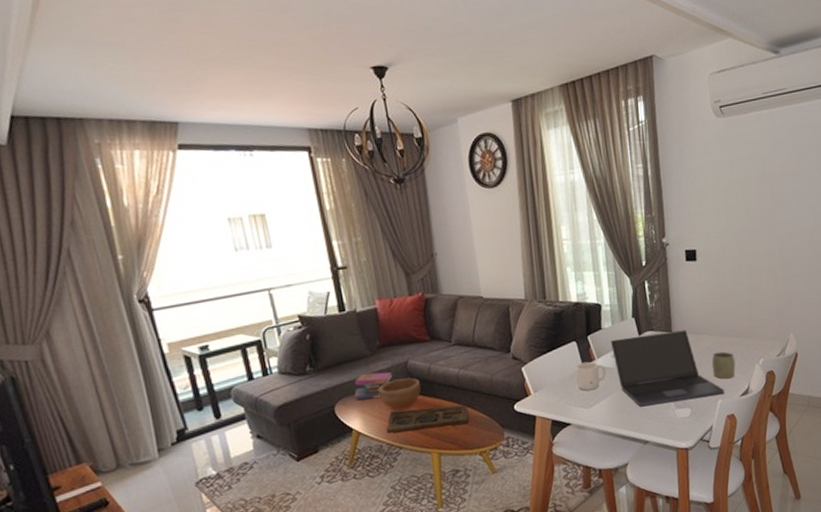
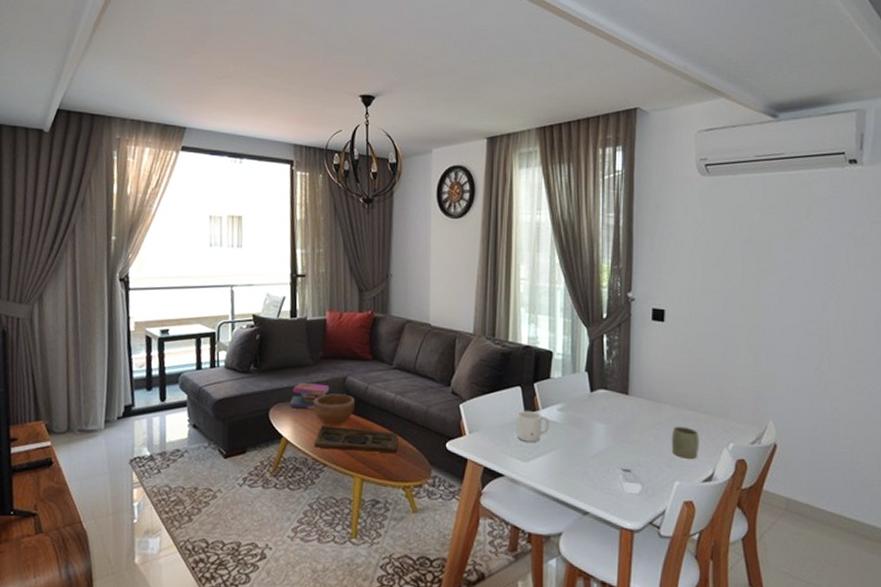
laptop: present [610,330,724,407] -> none [558,391,683,475]

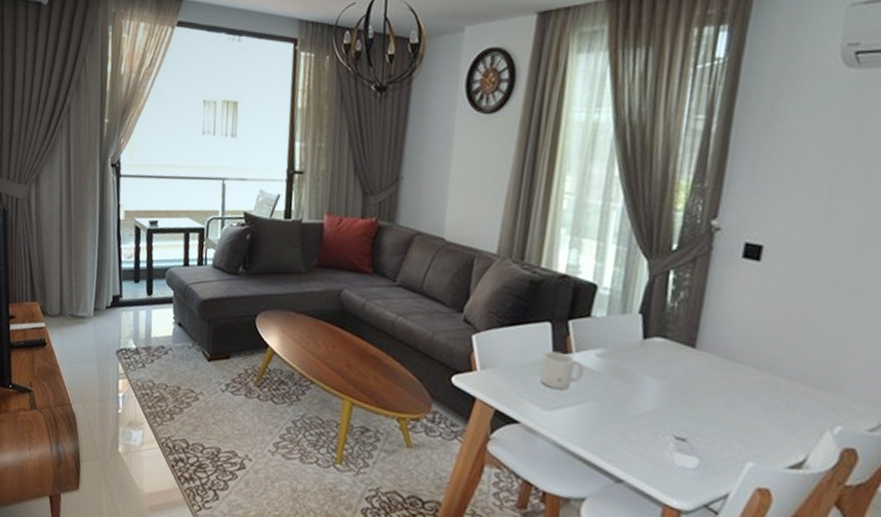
books: present [289,382,330,411] -> none [278,290,323,323]
bowl: present [313,394,356,426] -> none [303,306,351,343]
decorative tray: present [314,426,398,454] -> none [301,340,397,381]
mug: present [671,426,700,459] -> none [747,394,792,439]

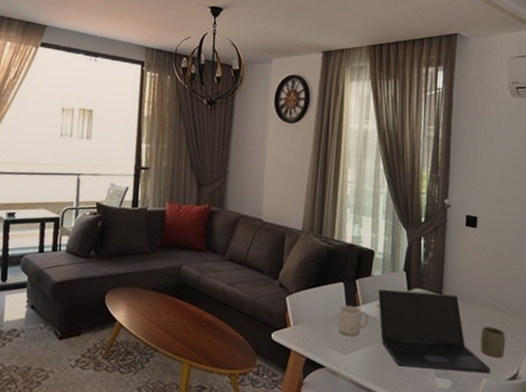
laptop: none [598,335,762,455] -> present [377,289,491,373]
mug: none [747,394,792,439] -> present [480,326,506,358]

